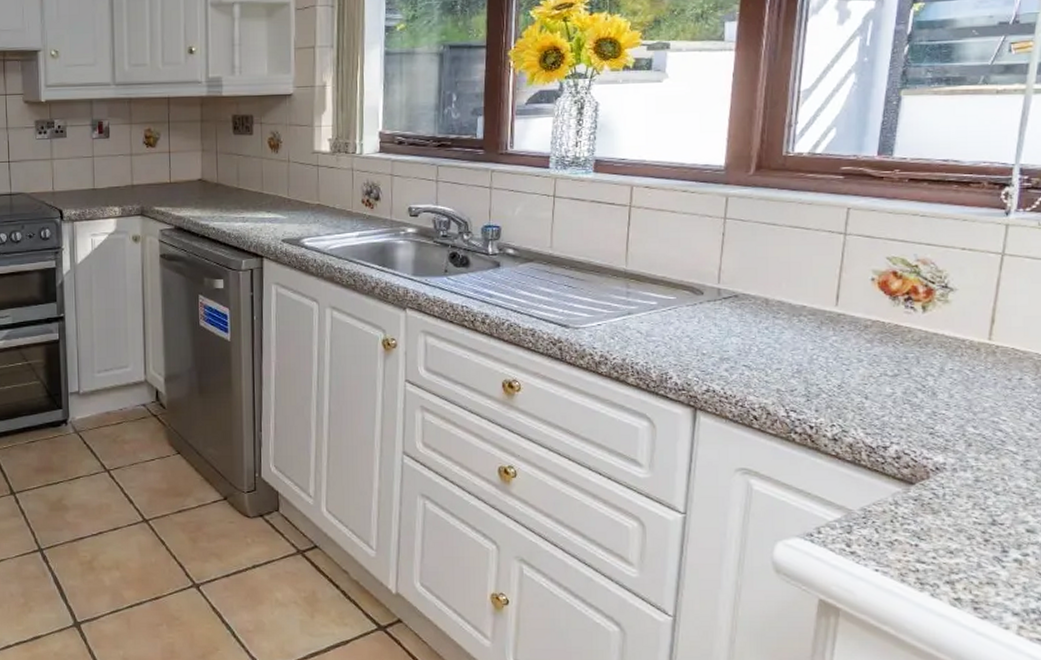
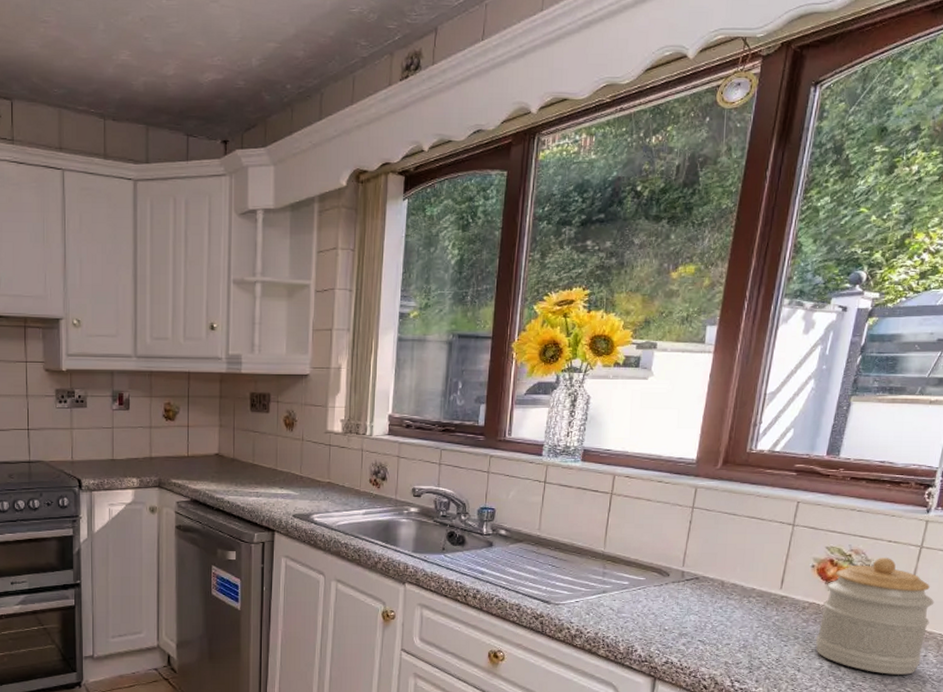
jar: none [883,267,1026,401] -> present [815,558,934,675]

